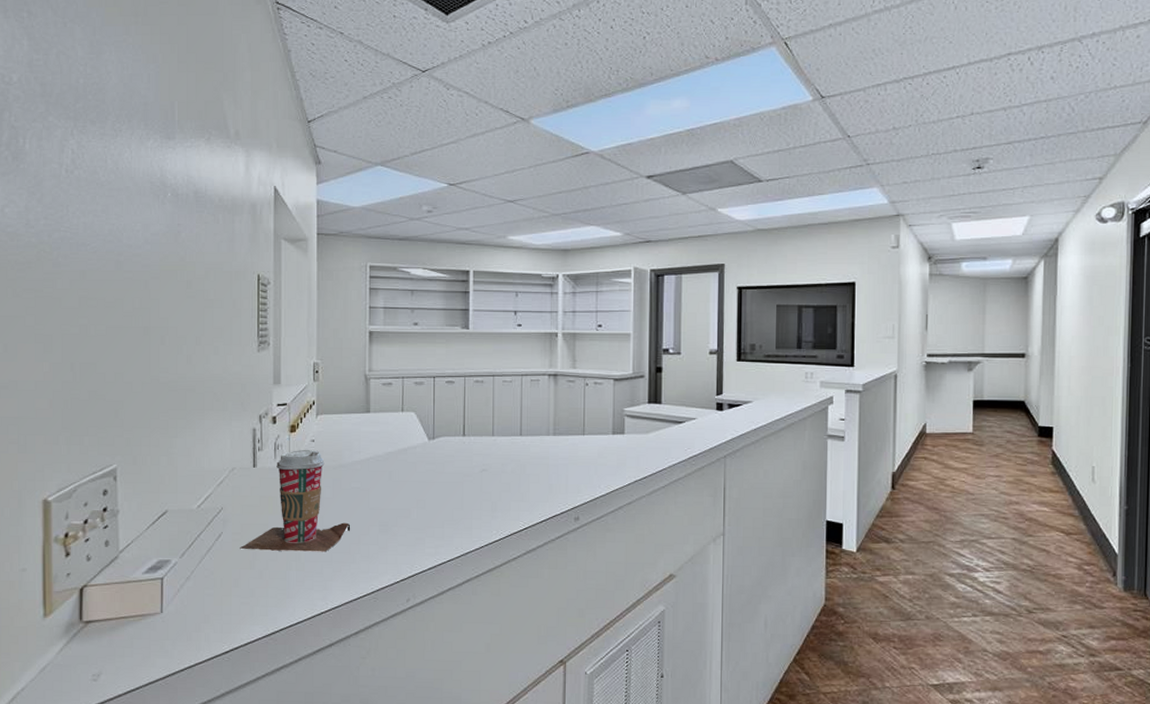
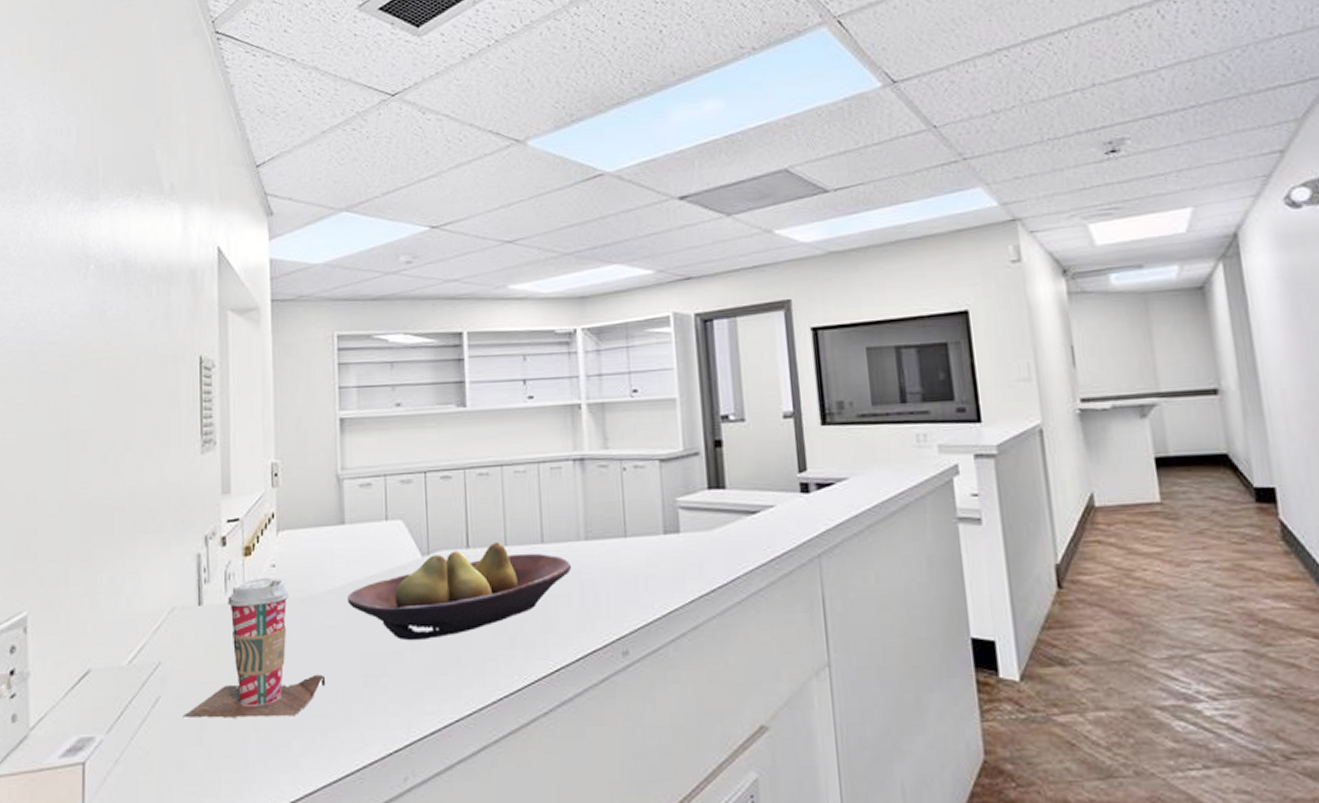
fruit bowl: none [370,432,542,502] -> present [347,541,572,641]

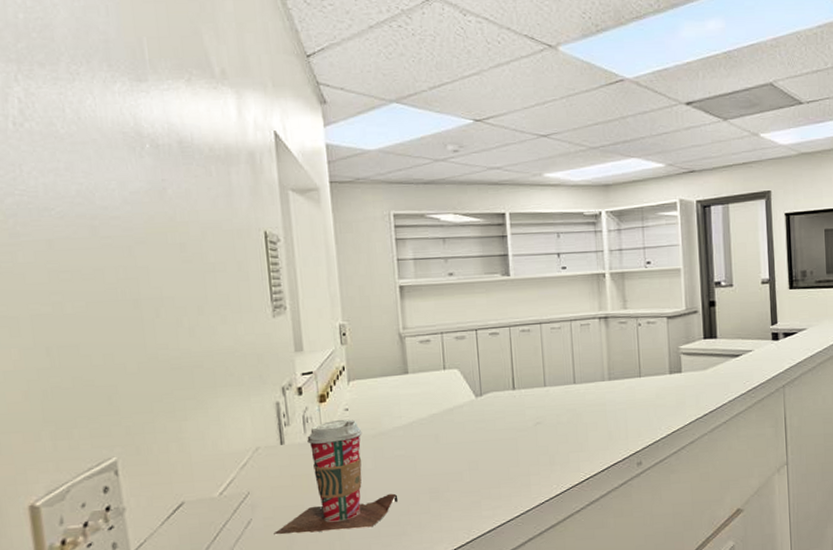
fruit bowl: present [347,541,572,641] -> none [413,383,598,464]

